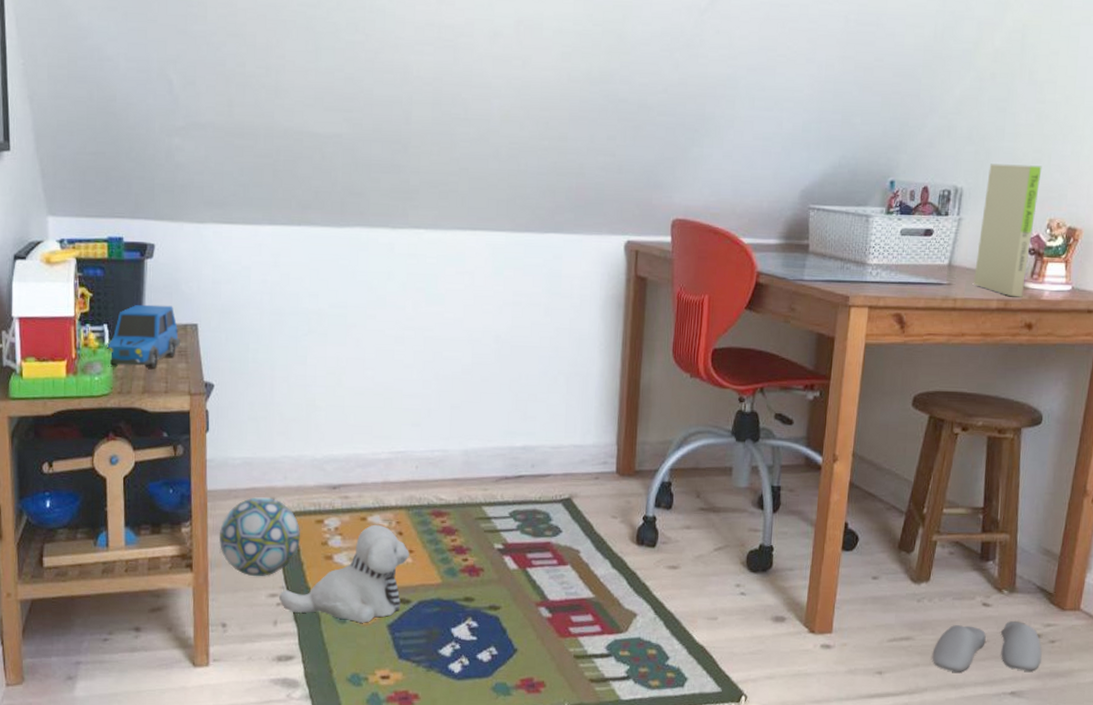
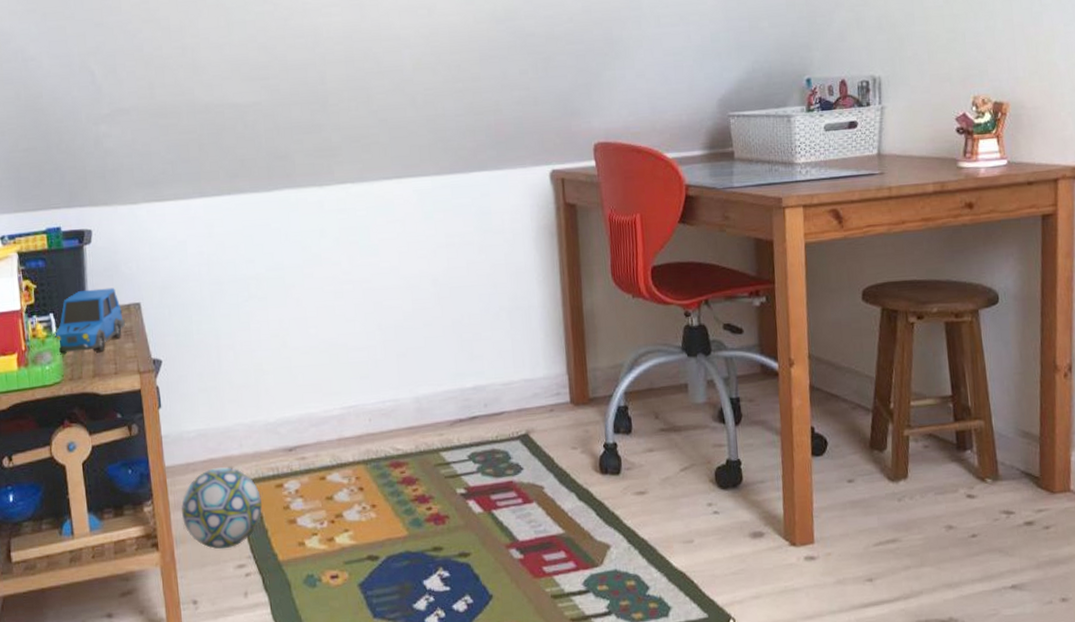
plush toy: present [279,524,409,623] -> none [247,482,373,585]
slippers: present [932,621,1042,672] -> none [922,510,1038,571]
book: present [974,163,1042,297] -> none [904,45,959,179]

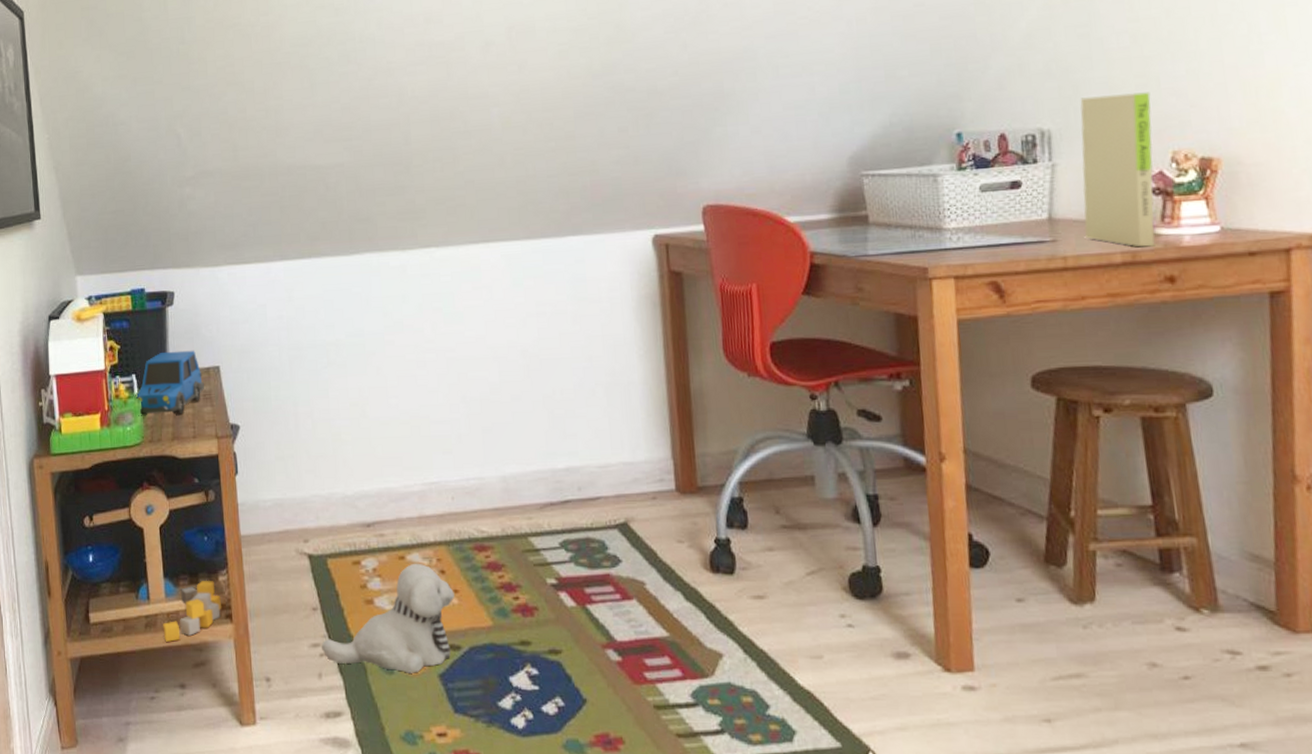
toy blocks: none [88,512,147,574] -> present [163,581,221,642]
ball: present [180,467,262,550] -> none [255,540,338,626]
plush toy: none [247,482,373,585] -> present [322,563,455,673]
book: none [904,45,959,179] -> present [1080,92,1155,247]

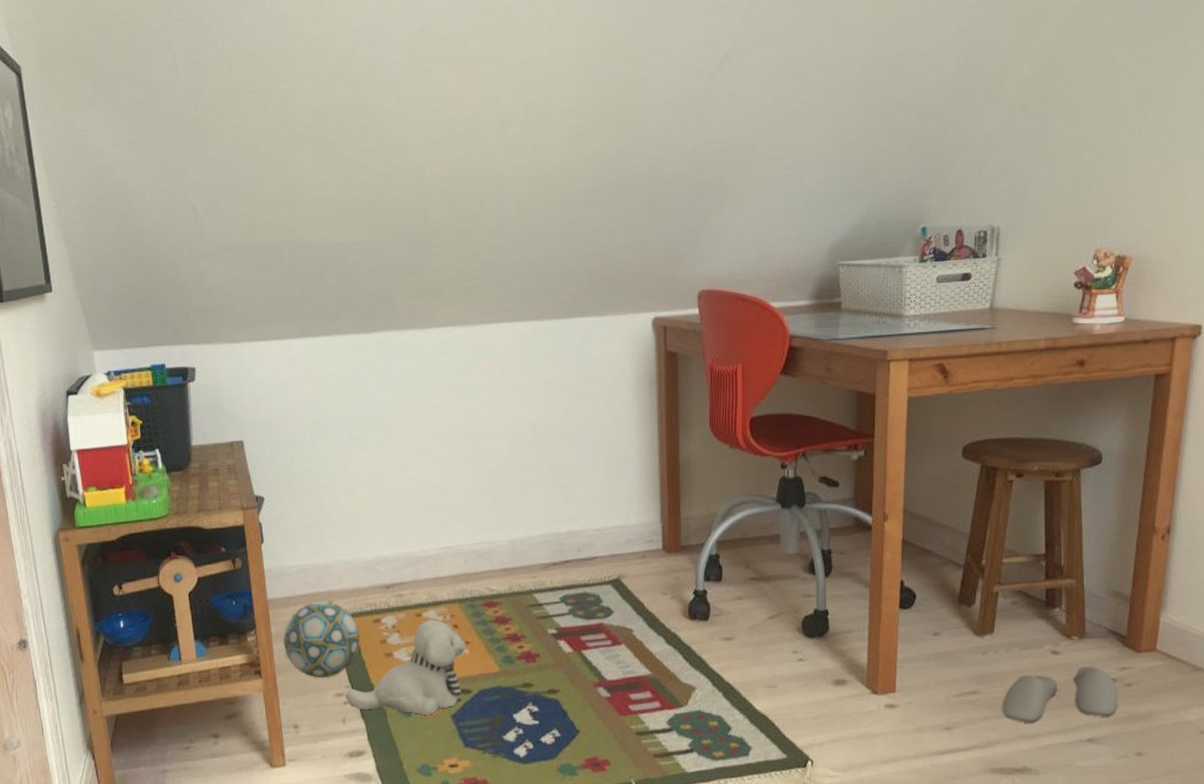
toy car: present [134,350,204,416] -> none [158,425,229,490]
toy blocks: present [163,581,221,642] -> none [195,641,251,697]
ball: none [255,540,338,626] -> present [282,601,360,679]
book: present [1080,92,1155,247] -> none [1018,194,1084,335]
slippers: none [1116,650,1277,718] -> present [1002,667,1118,723]

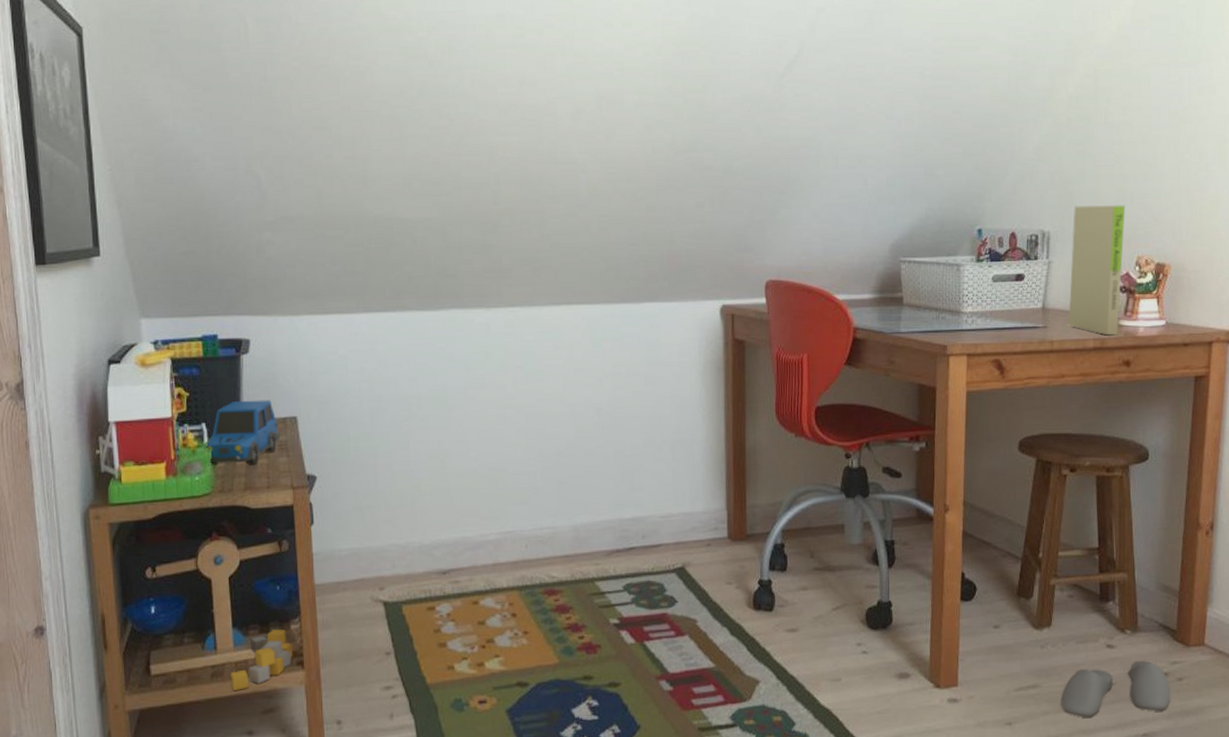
toy car: none [158,425,229,490] -> present [204,400,280,466]
toy blocks: none [195,641,251,697] -> present [230,629,293,690]
ball: present [282,601,360,679] -> none [329,587,412,670]
plush toy: present [345,619,466,715] -> none [394,607,524,710]
book: none [1018,194,1084,335] -> present [1068,205,1126,336]

